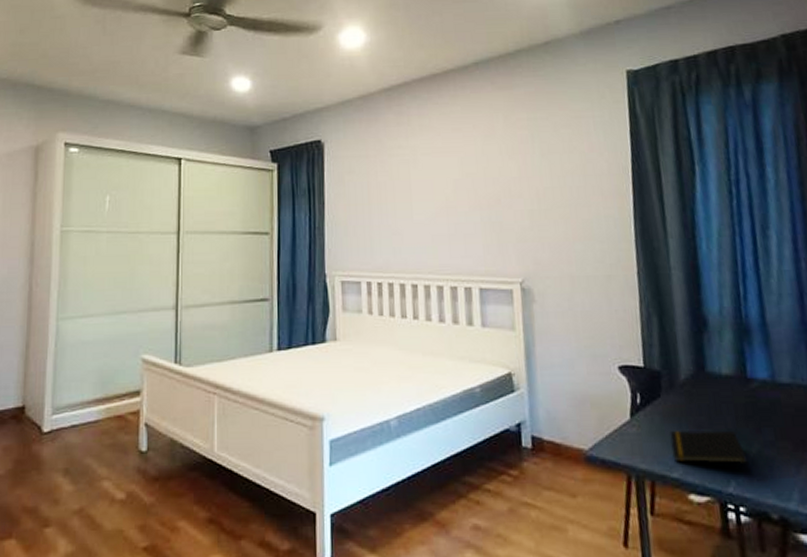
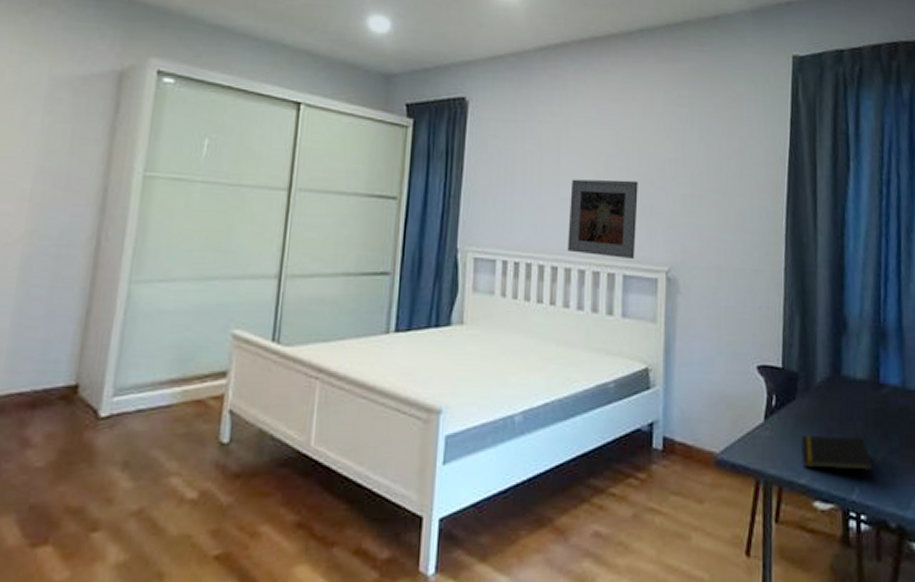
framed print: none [423,201,489,274] -> present [567,179,638,260]

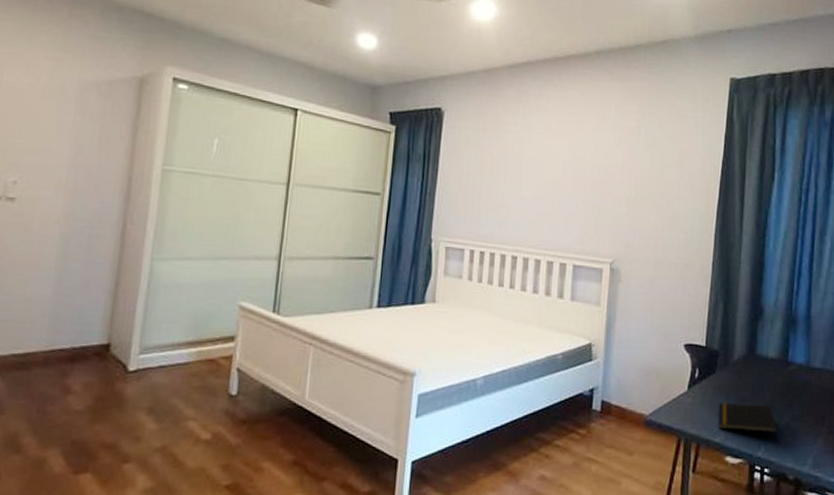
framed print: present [567,179,638,260] -> none [526,181,590,252]

